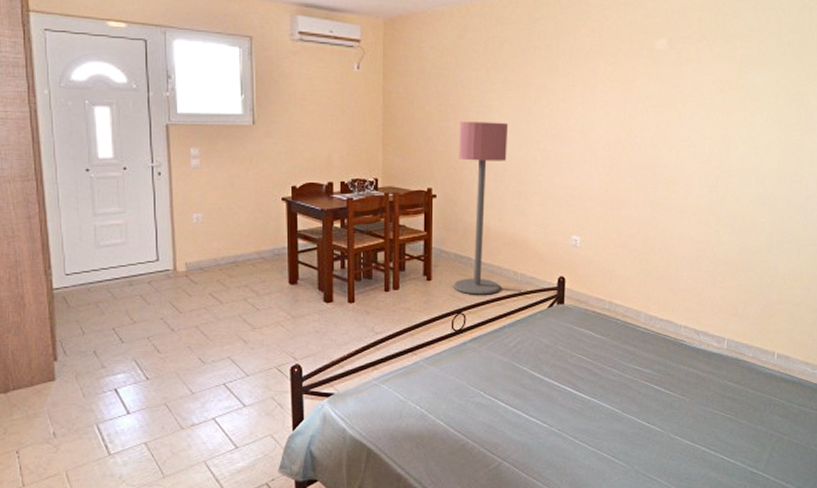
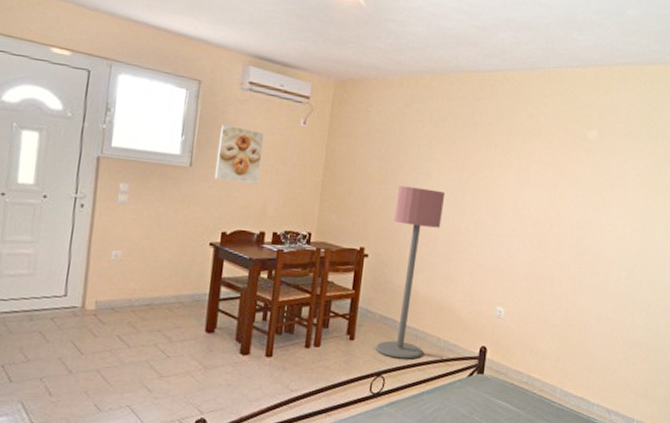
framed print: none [277,79,321,136] -> present [214,124,265,184]

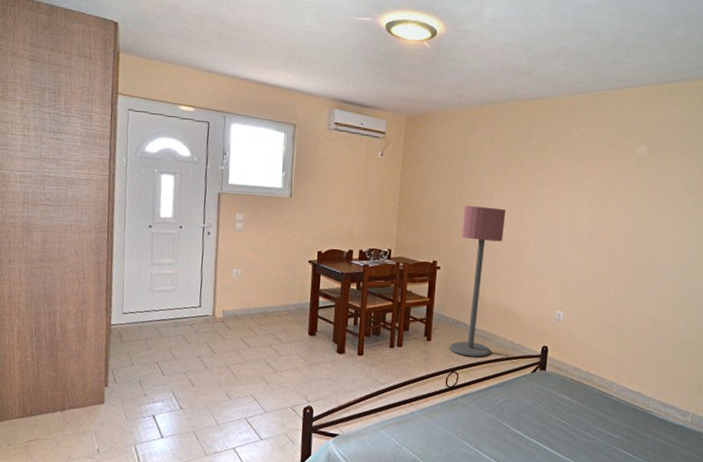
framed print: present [214,124,265,184] -> none [310,160,349,210]

